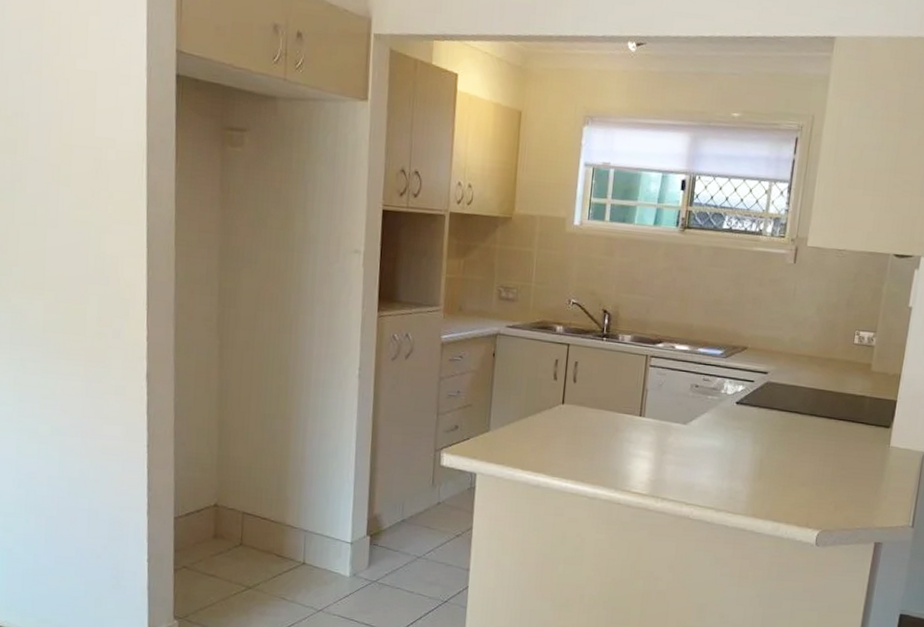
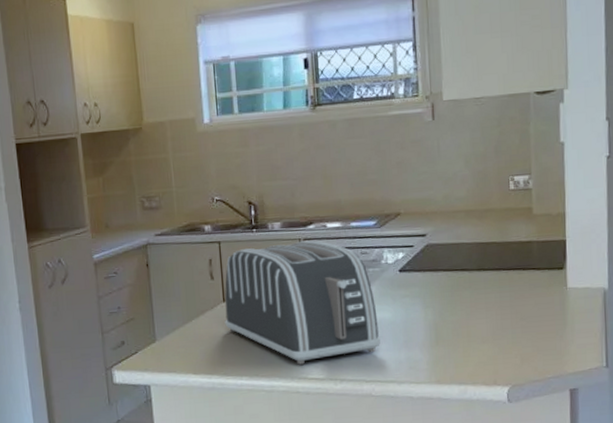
toaster: none [560,355,708,478] -> present [224,240,380,365]

